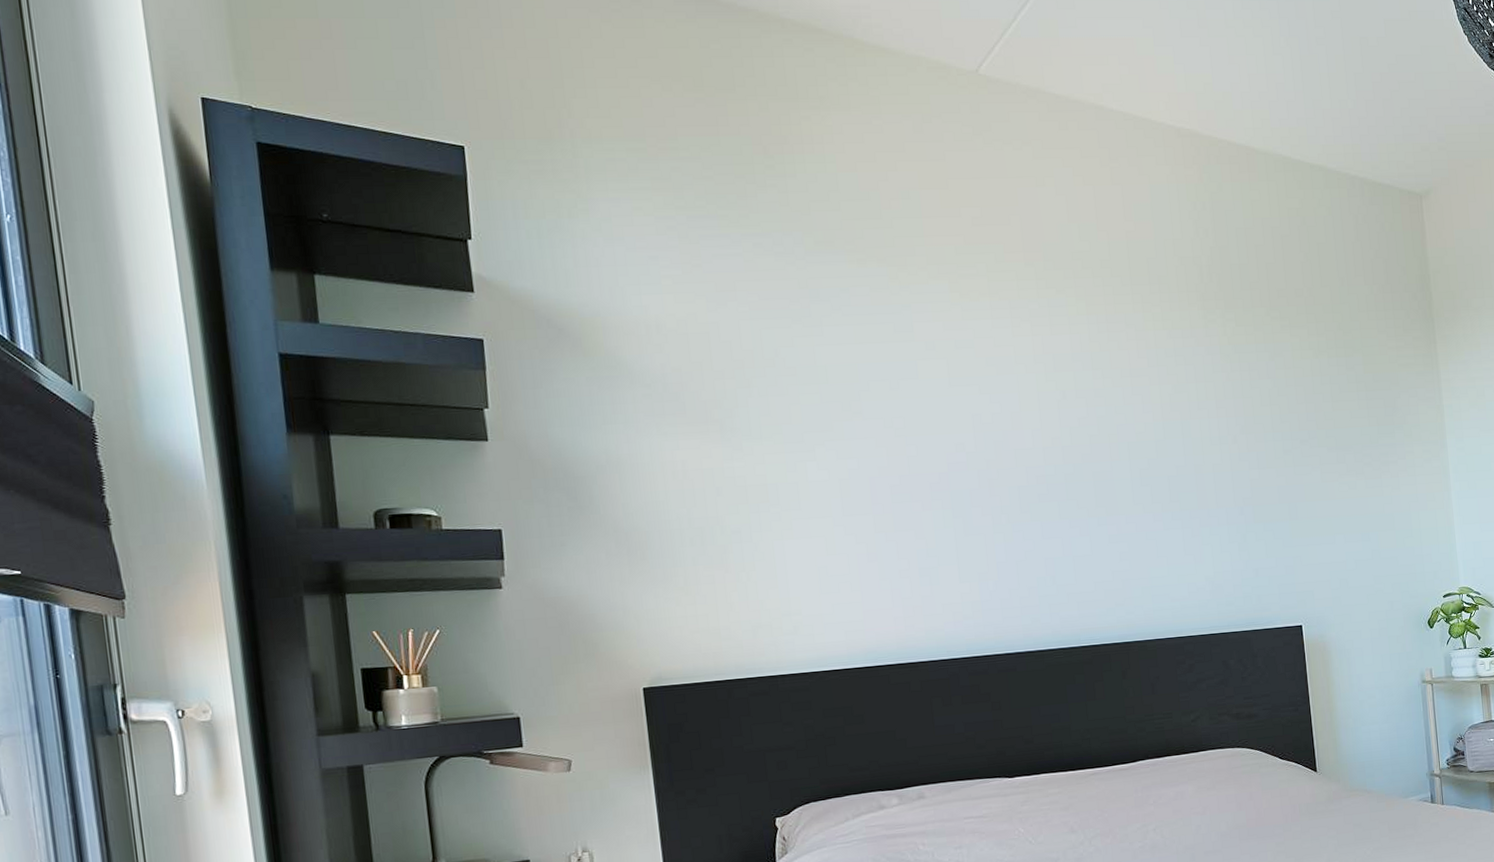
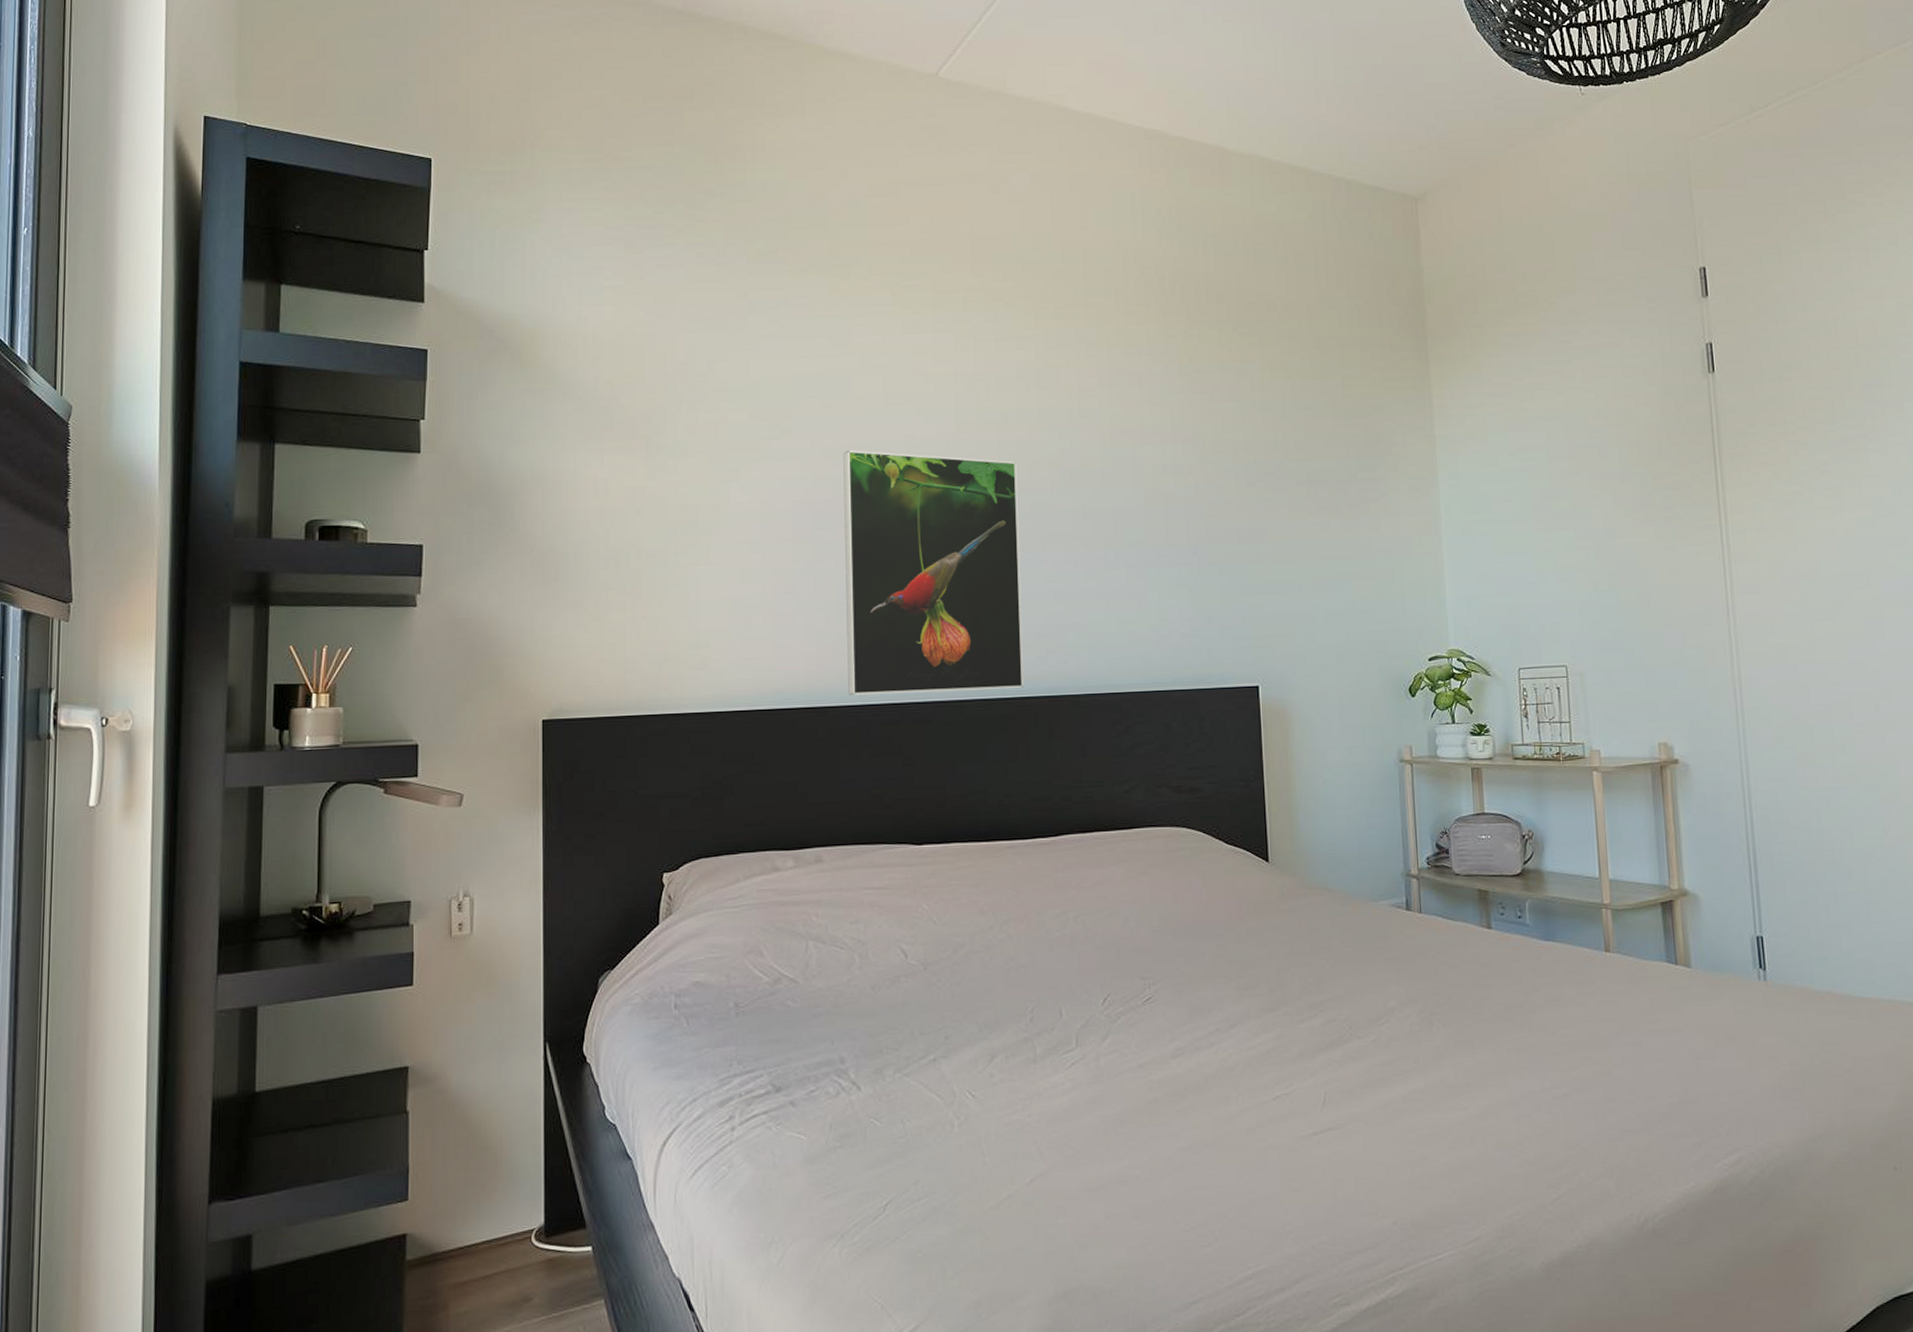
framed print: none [914,429,1097,651] -> present [843,450,1024,695]

